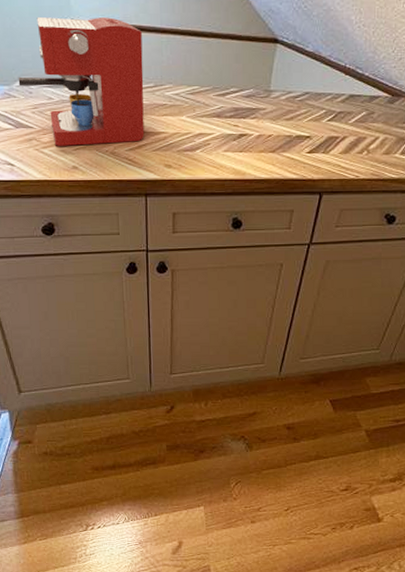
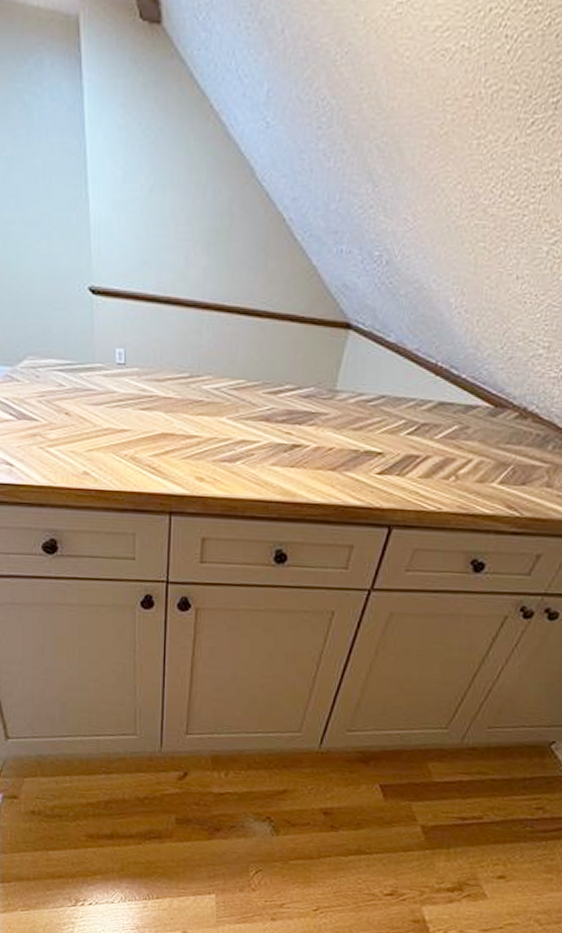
coffee maker: present [18,16,145,146] -> none [23,280,178,447]

